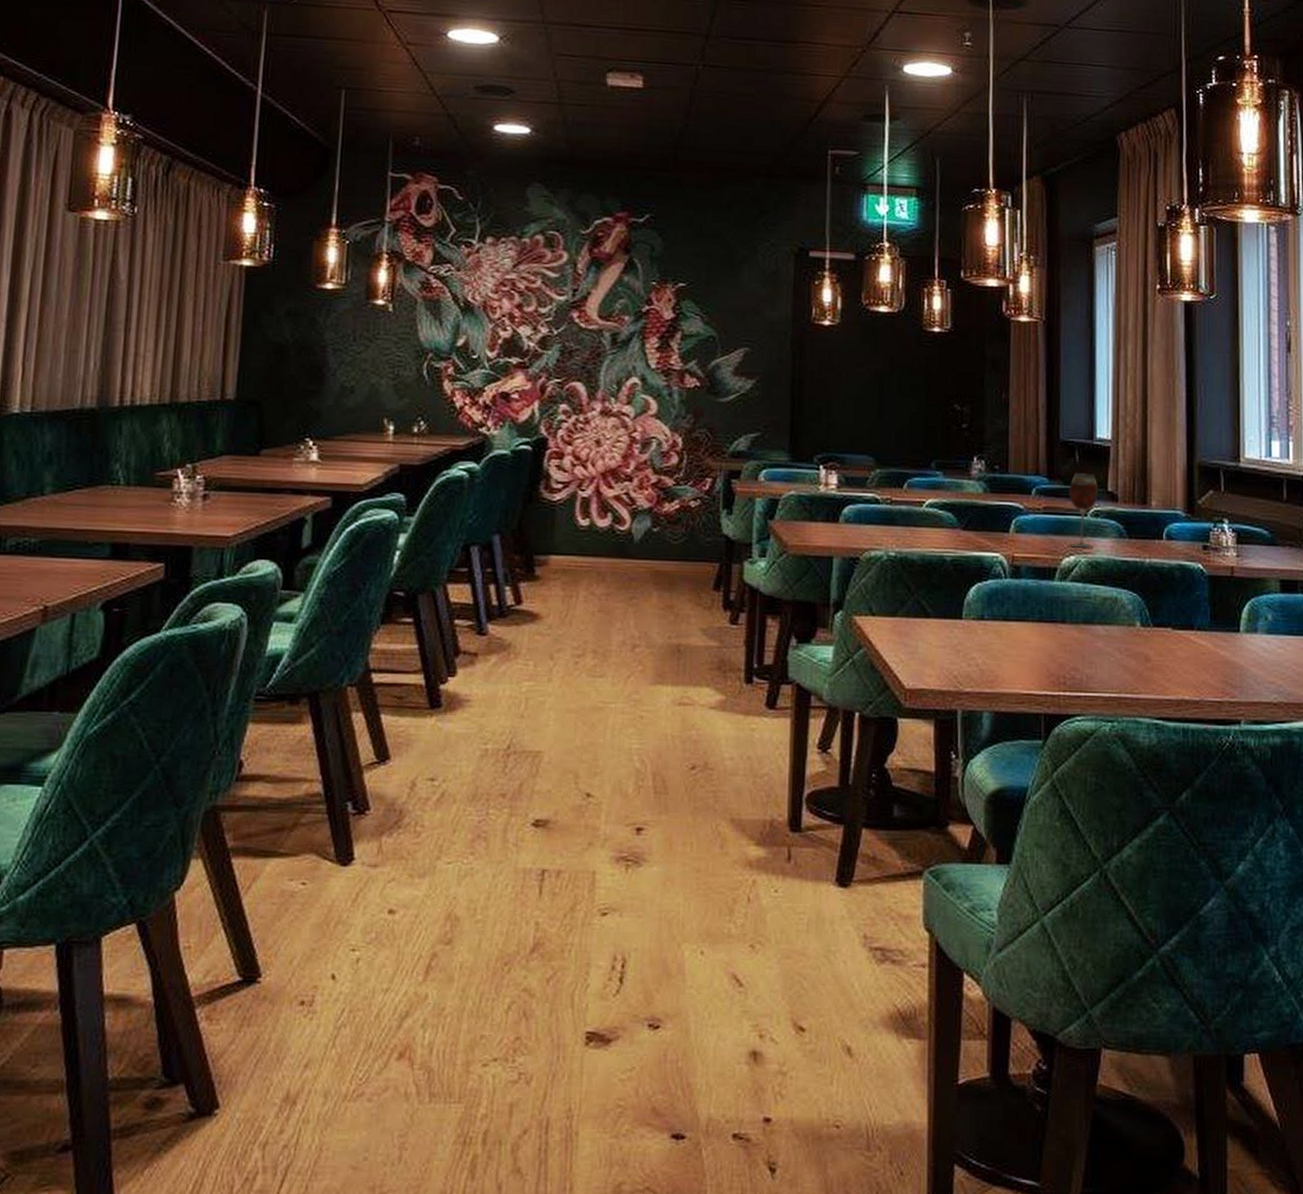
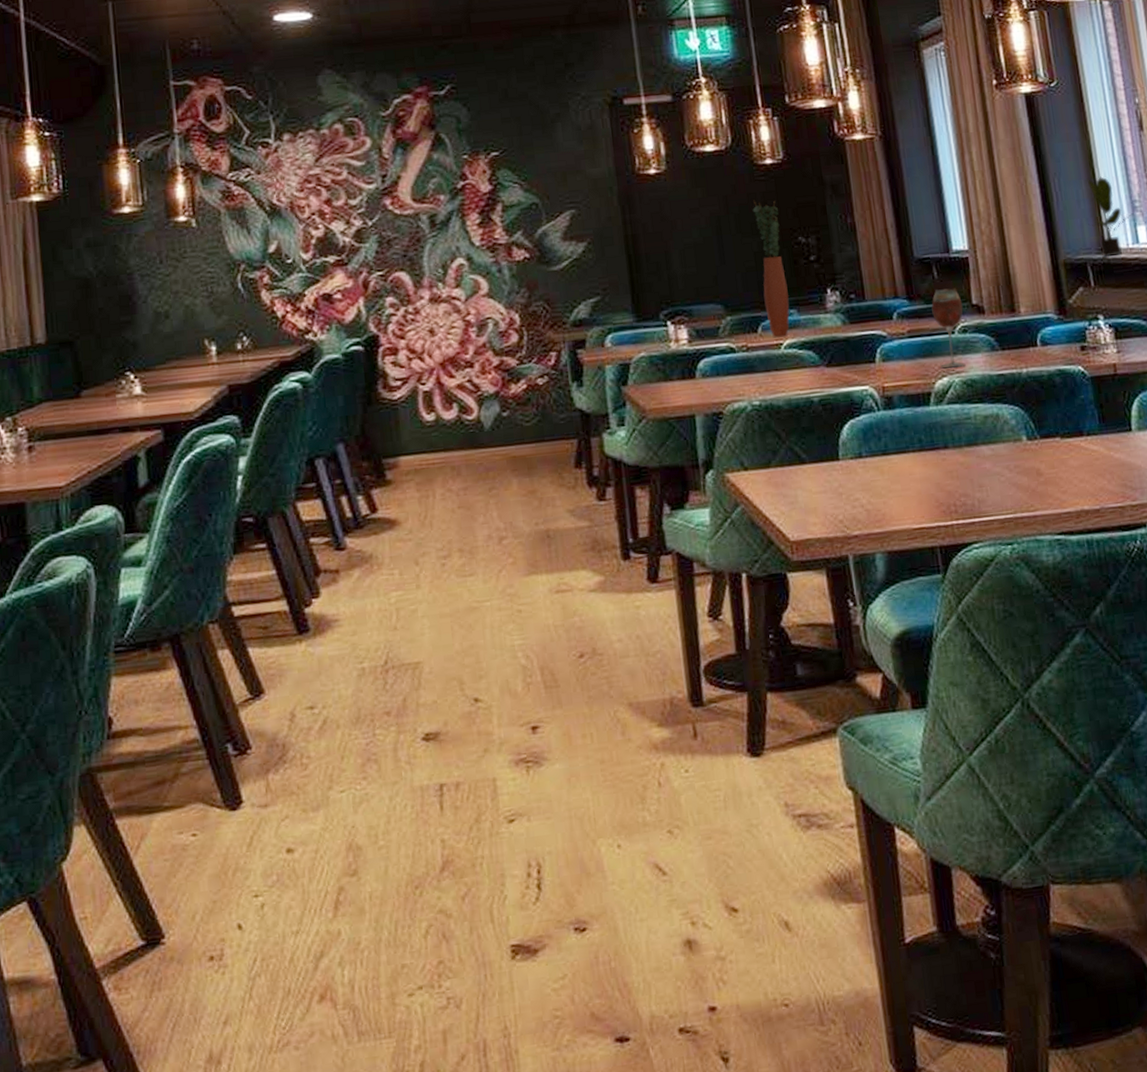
vase: none [913,363,939,496] -> present [752,200,790,338]
potted plant: none [1226,389,1267,465] -> present [1086,176,1131,256]

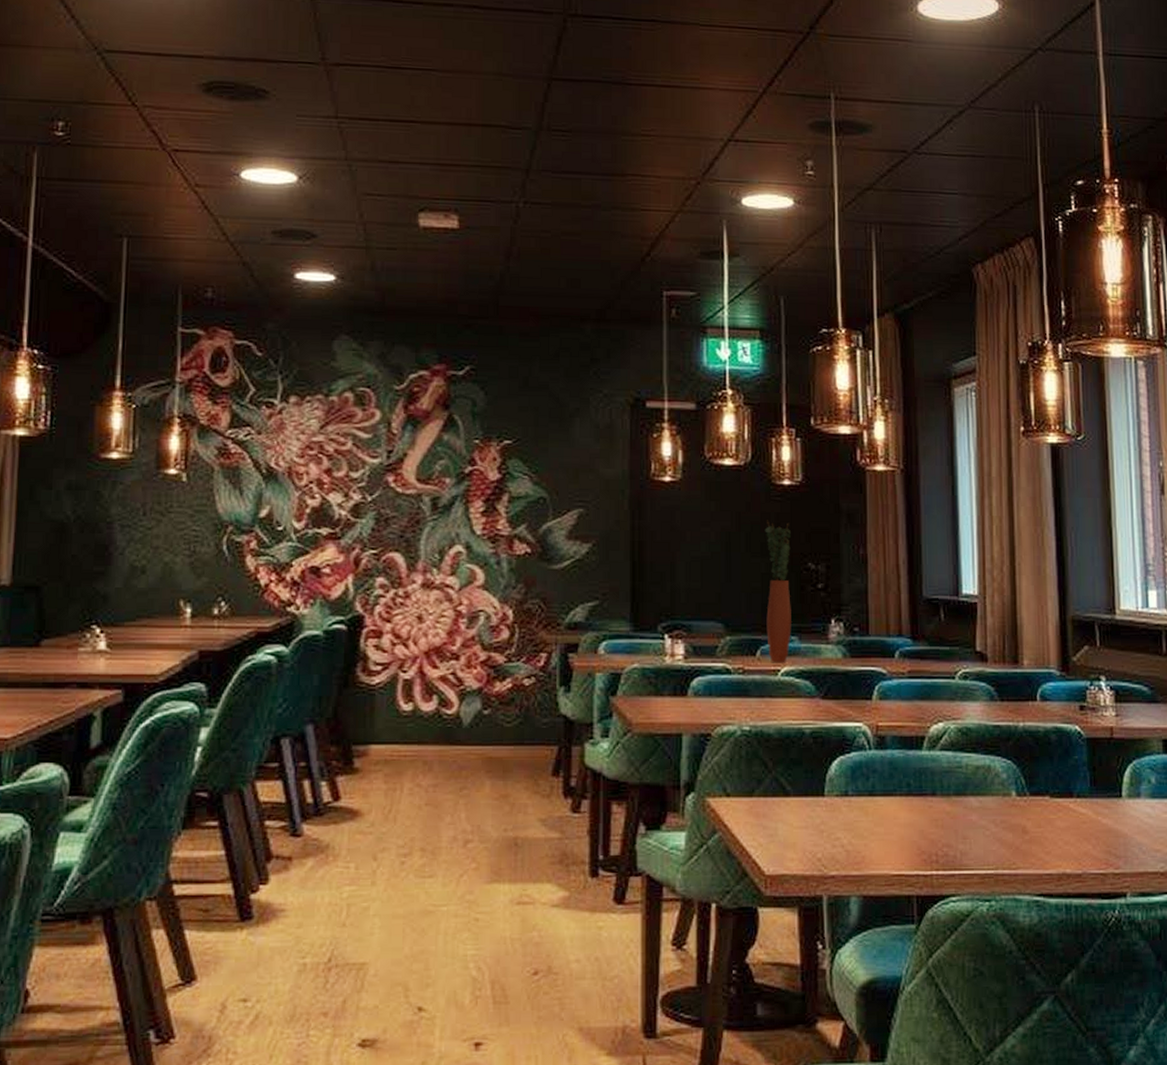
wineglass: present [931,288,966,369] -> none [935,632,966,713]
potted plant: present [1086,176,1131,256] -> none [1100,536,1143,617]

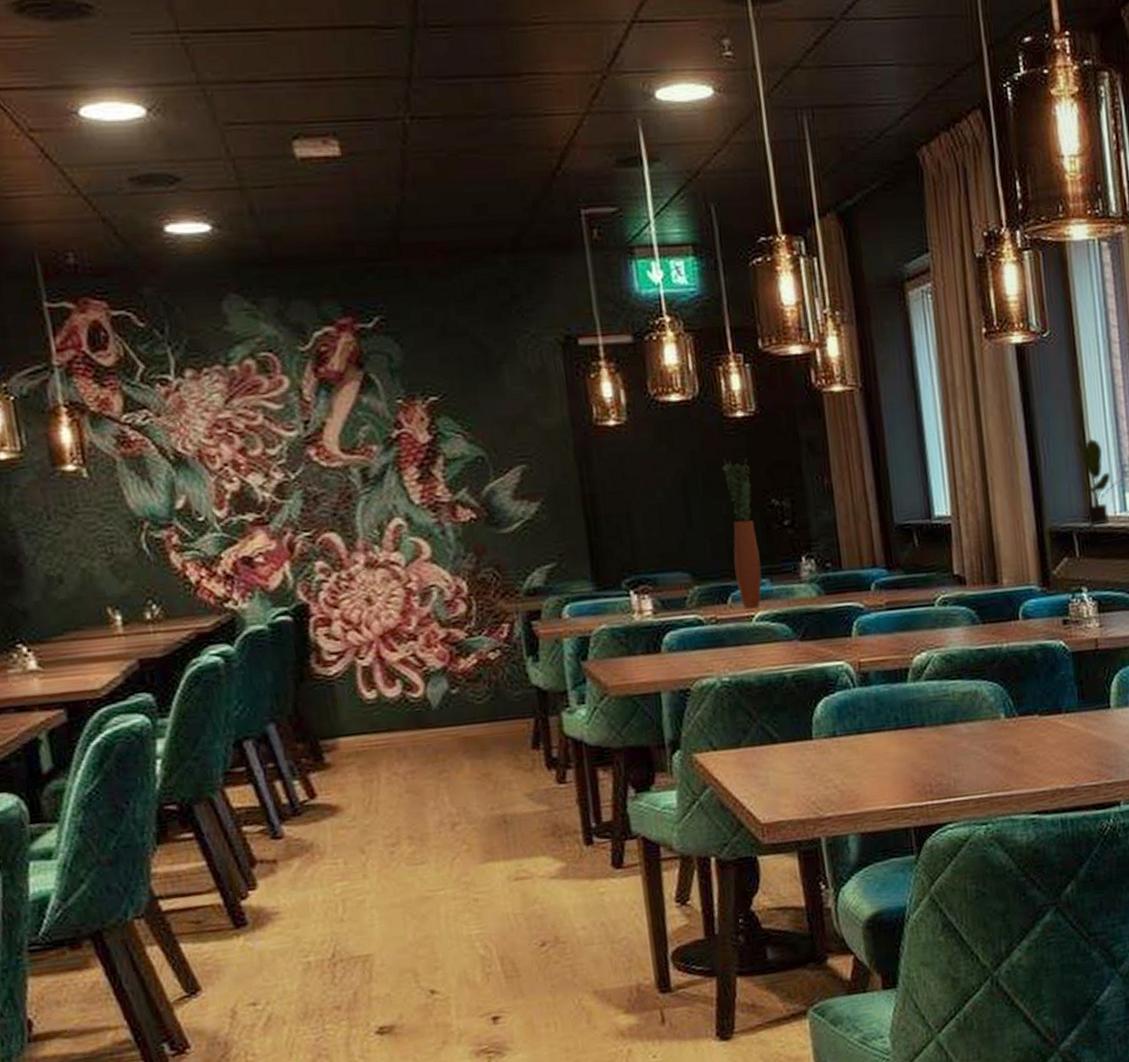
potted plant: none [1100,536,1143,617] -> present [1076,438,1120,525]

